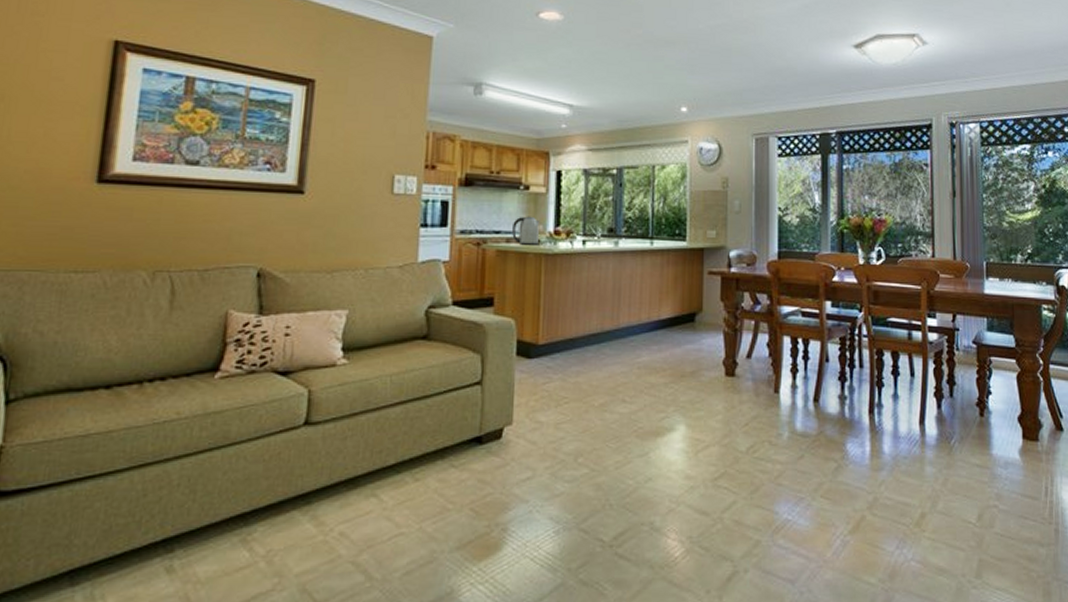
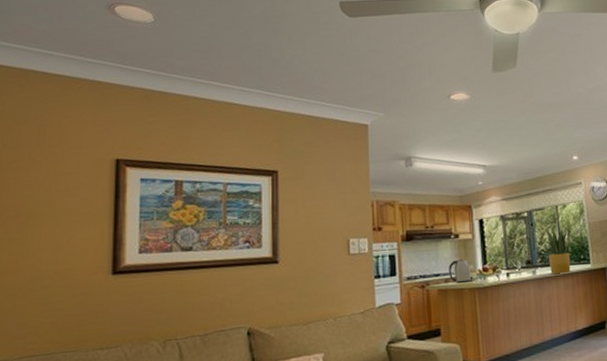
planter: none [636,190,665,249] -> present [545,225,571,275]

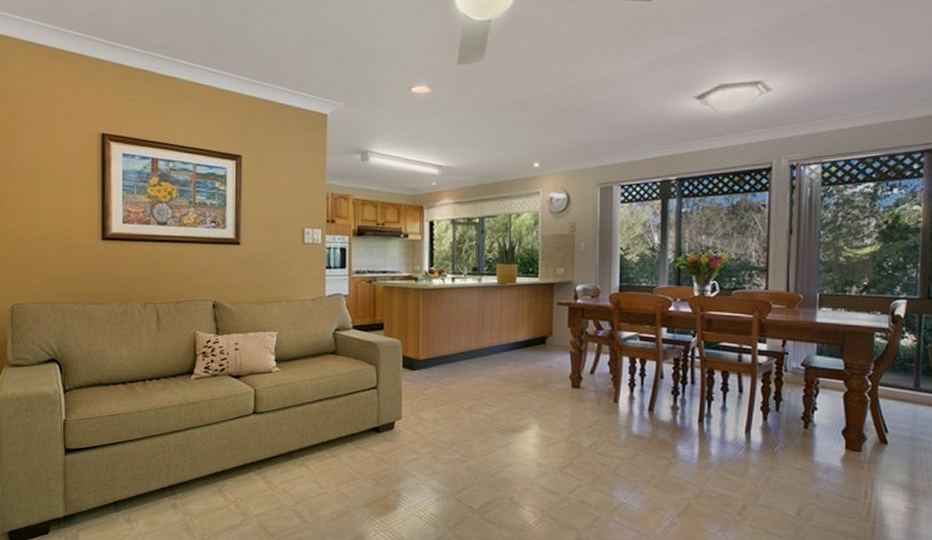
kettle: present [449,258,471,284] -> none [396,259,417,283]

